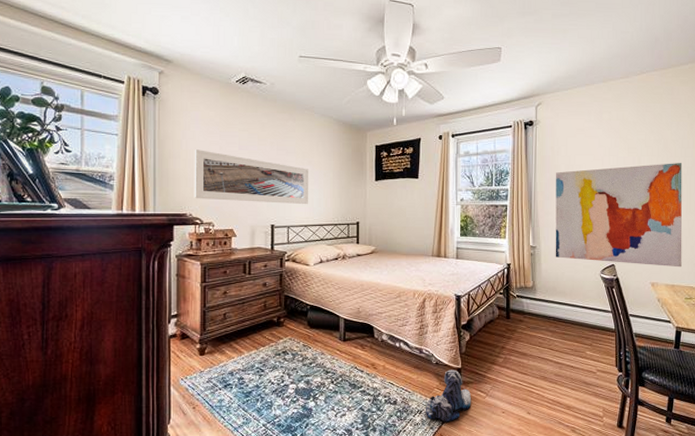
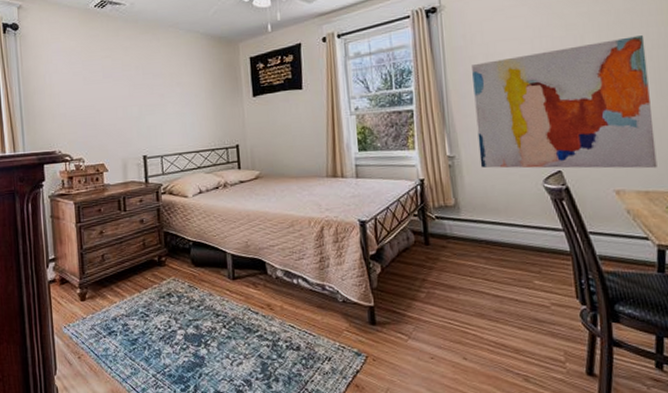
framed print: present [194,149,309,205] -> none [58,82,182,135]
plush toy: present [425,369,472,423] -> none [334,308,391,371]

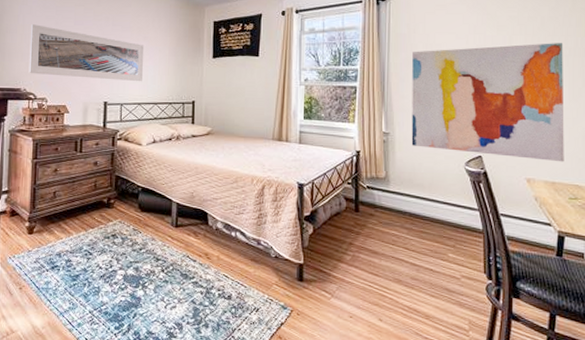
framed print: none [58,82,182,135] -> present [28,24,145,82]

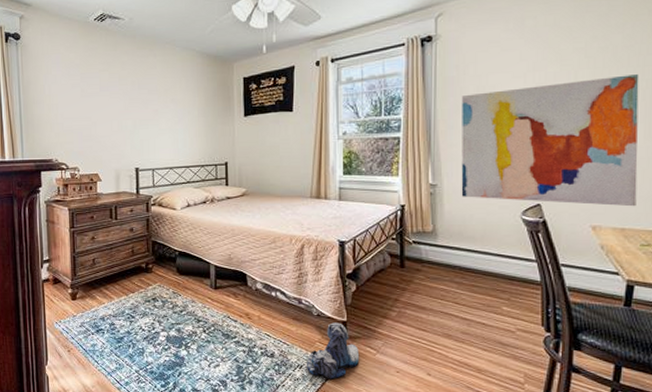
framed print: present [28,24,145,82] -> none [57,93,174,146]
plush toy: none [262,265,315,324] -> present [306,322,360,380]

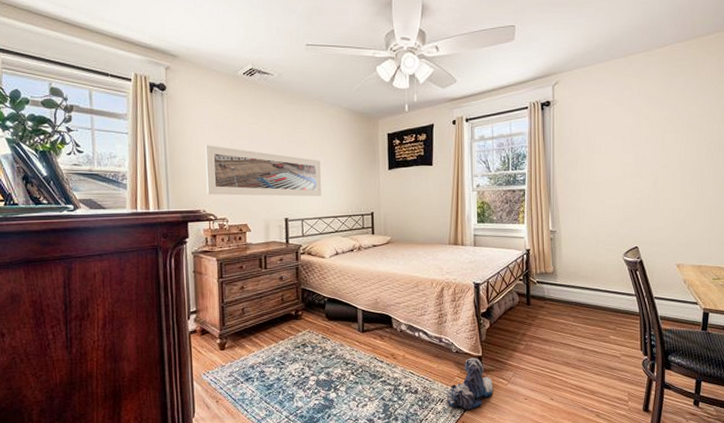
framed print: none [57,93,174,146] -> present [204,145,322,197]
wall art: present [461,74,639,207] -> none [575,139,709,248]

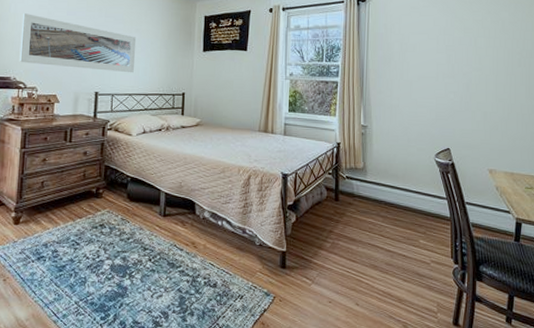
plush toy: present [446,357,494,410] -> none [246,252,297,310]

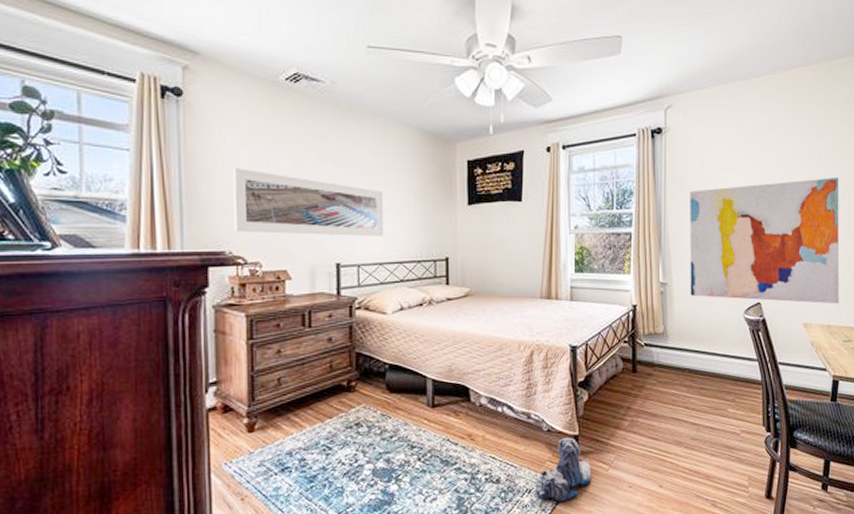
plush toy: none [246,252,297,310] -> present [535,437,592,503]
wall art: none [387,45,522,155] -> present [690,178,840,304]

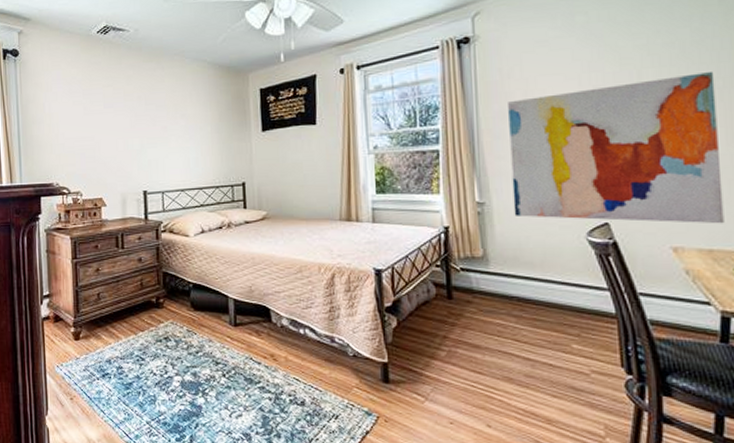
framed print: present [232,168,385,237] -> none [57,112,185,167]
plush toy: present [535,437,592,503] -> none [342,364,405,432]

